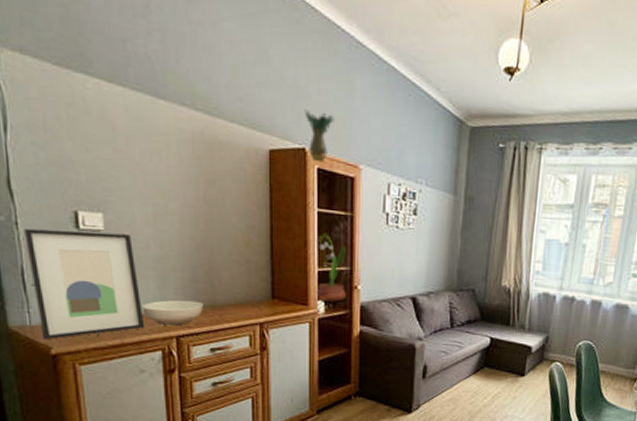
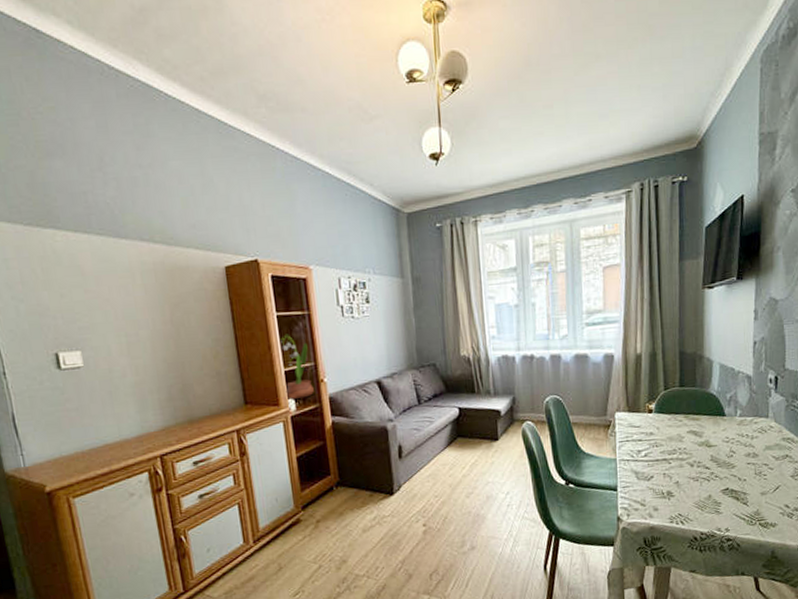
picture frame: present [23,228,145,340] -> none [11,365,130,479]
bowl: present [141,299,204,325] -> none [124,418,183,447]
vase: present [304,110,334,163] -> none [252,225,281,270]

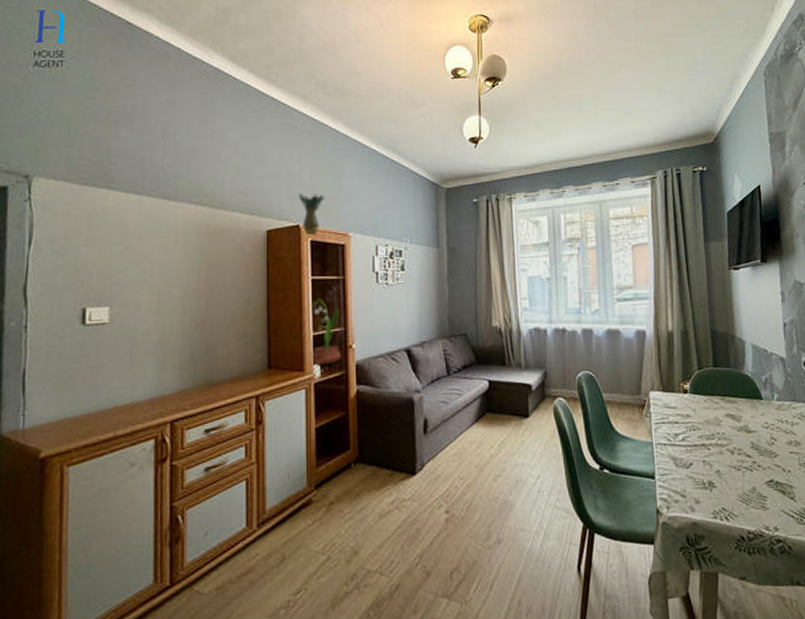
vase: none [252,225,281,270] -> present [298,193,325,236]

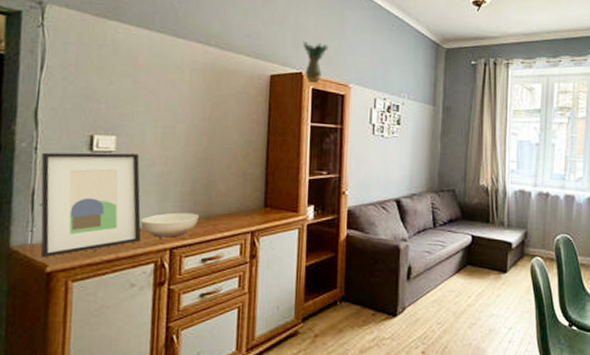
picture frame: none [29,323,140,444] -> present [38,152,141,258]
bowl: none [137,381,201,411] -> present [140,212,200,238]
potted flower: present [311,297,341,365] -> none [306,144,335,208]

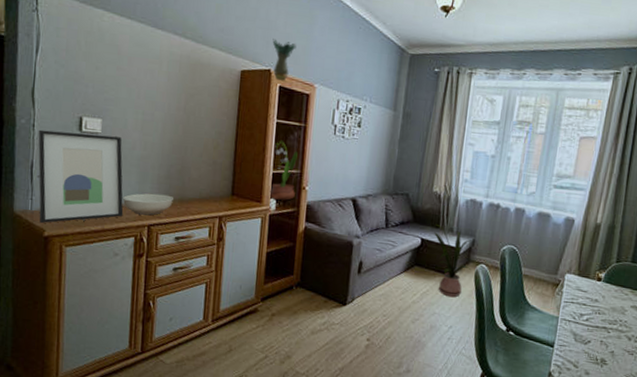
potted flower: none [306,144,335,208] -> present [269,140,298,201]
house plant: none [485,220,525,295] -> present [434,225,471,297]

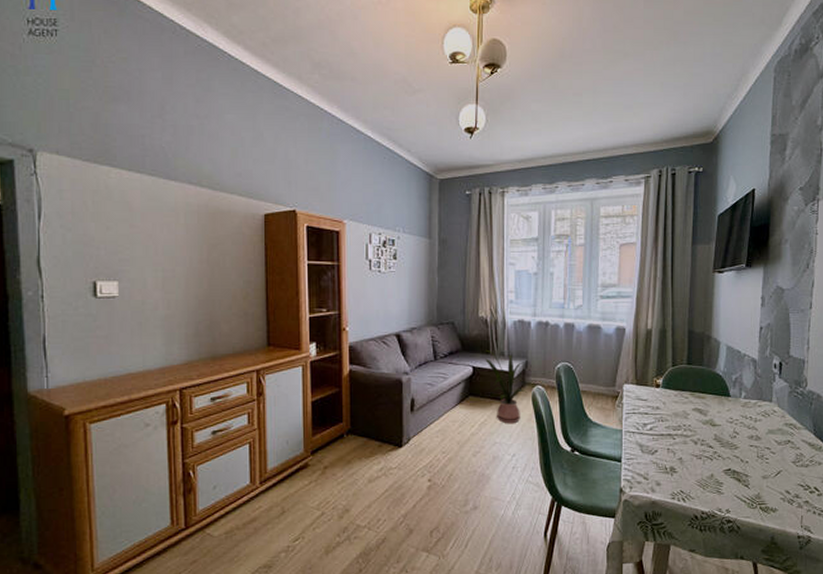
picture frame: present [36,129,124,224] -> none [48,297,151,402]
bowl: present [122,193,175,215] -> none [148,354,206,379]
potted flower: present [269,140,298,201] -> none [308,282,335,344]
vase: present [272,39,297,82] -> none [294,178,320,221]

